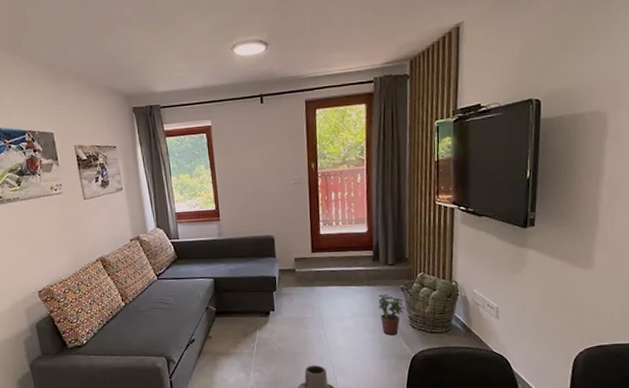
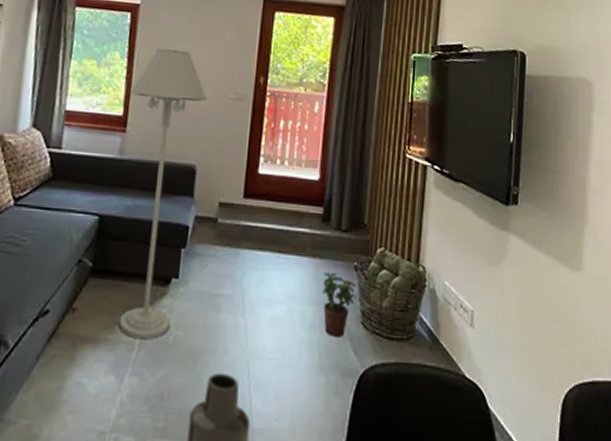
floor lamp: none [216,155,275,351] -> present [118,49,207,340]

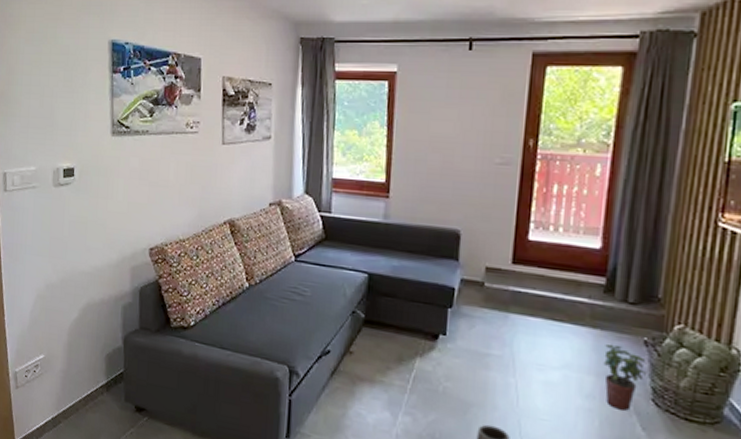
floor lamp: present [118,49,207,340] -> none [390,115,470,387]

